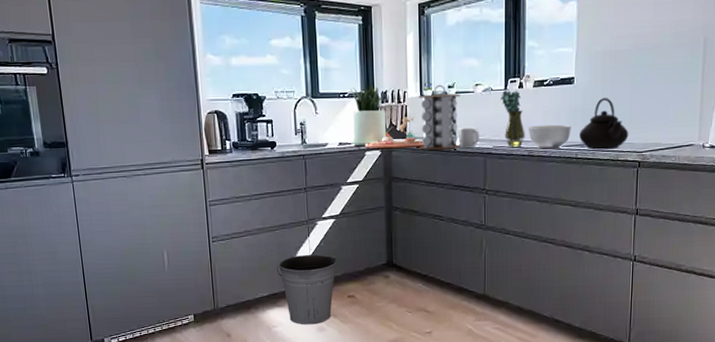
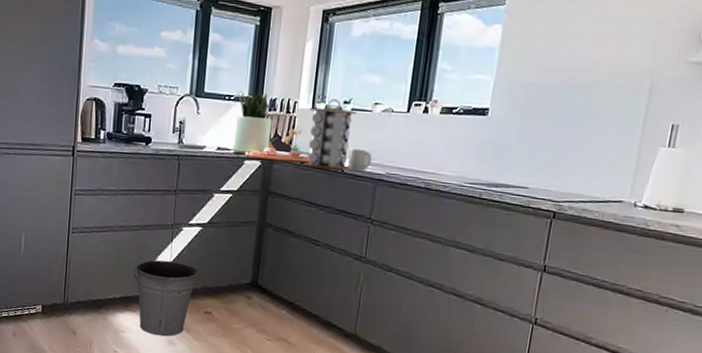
vase: present [500,88,525,147] -> none [400,111,425,177]
bowl: present [529,124,571,149] -> none [428,156,479,185]
teapot: present [579,98,629,150] -> none [486,135,546,194]

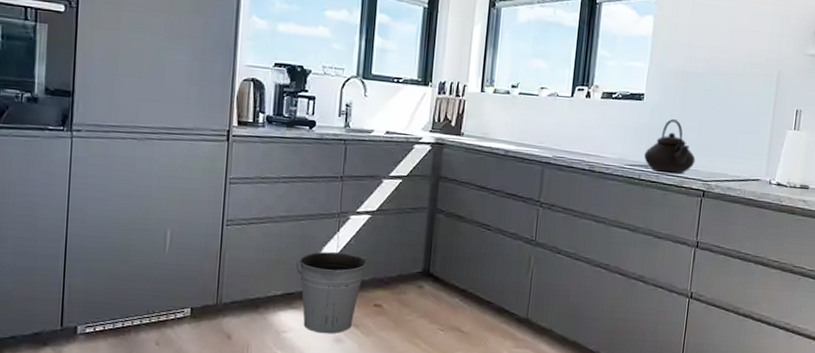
planter: present [230,89,273,155] -> none [399,72,442,139]
food tray: present [245,128,310,164] -> none [415,112,480,148]
spice rack: present [304,98,357,171] -> none [474,82,524,155]
mug: present [347,148,372,172] -> none [516,132,540,156]
teapot: none [486,135,546,194] -> present [644,119,696,174]

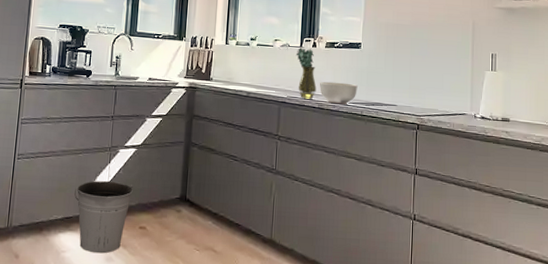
vase: none [565,95,588,160] -> present [295,46,317,99]
bowl: none [592,139,637,167] -> present [320,81,358,105]
teapot: present [644,119,696,174] -> none [365,64,409,110]

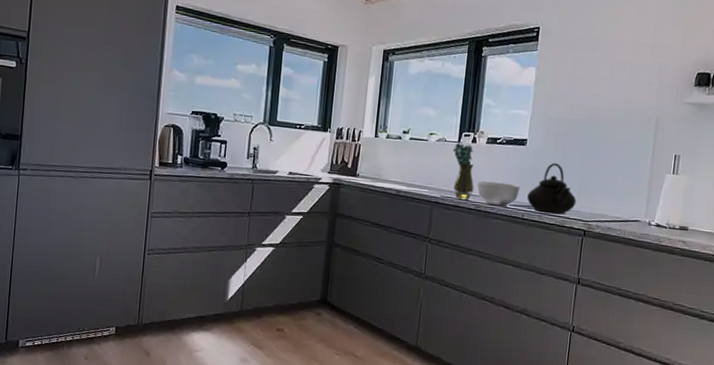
bucket: present [74,180,133,254] -> none [208,279,271,355]
teapot: none [365,64,409,110] -> present [527,163,577,215]

